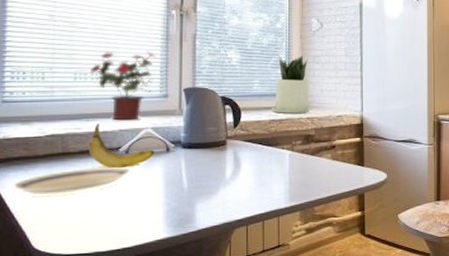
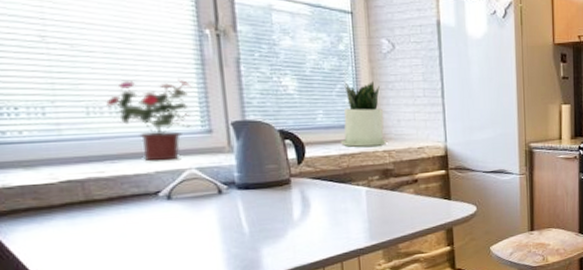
plate: present [14,167,129,196] -> none [28,213,175,251]
fruit: present [88,124,155,168] -> none [117,166,204,215]

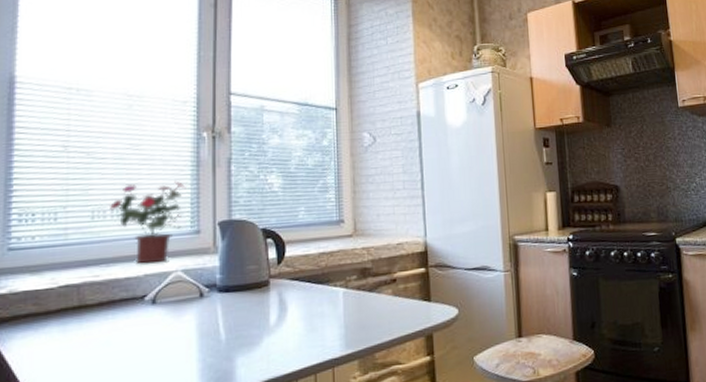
planter: present [339,81,388,147] -> none [319,176,366,245]

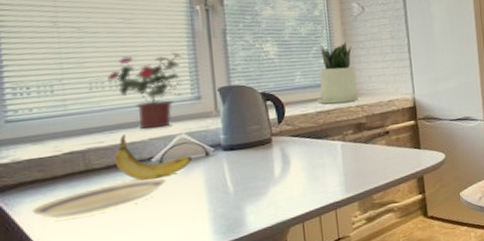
plate: none [22,319,157,359] -> present [32,178,166,220]
fruit: none [108,269,186,321] -> present [114,135,193,181]
planter: none [319,176,366,245] -> present [316,42,360,104]

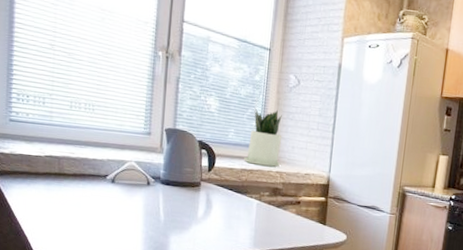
plate: present [32,178,166,220] -> none [19,189,114,210]
potted flower: present [107,51,183,129] -> none [84,85,143,152]
fruit: present [114,135,193,181] -> none [80,151,137,194]

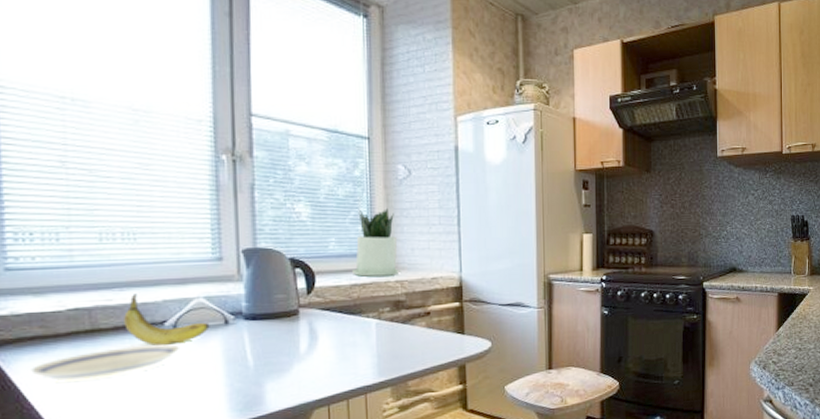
plate: none [19,189,114,210] -> present [31,344,179,382]
fruit: none [80,151,137,194] -> present [124,294,210,346]

